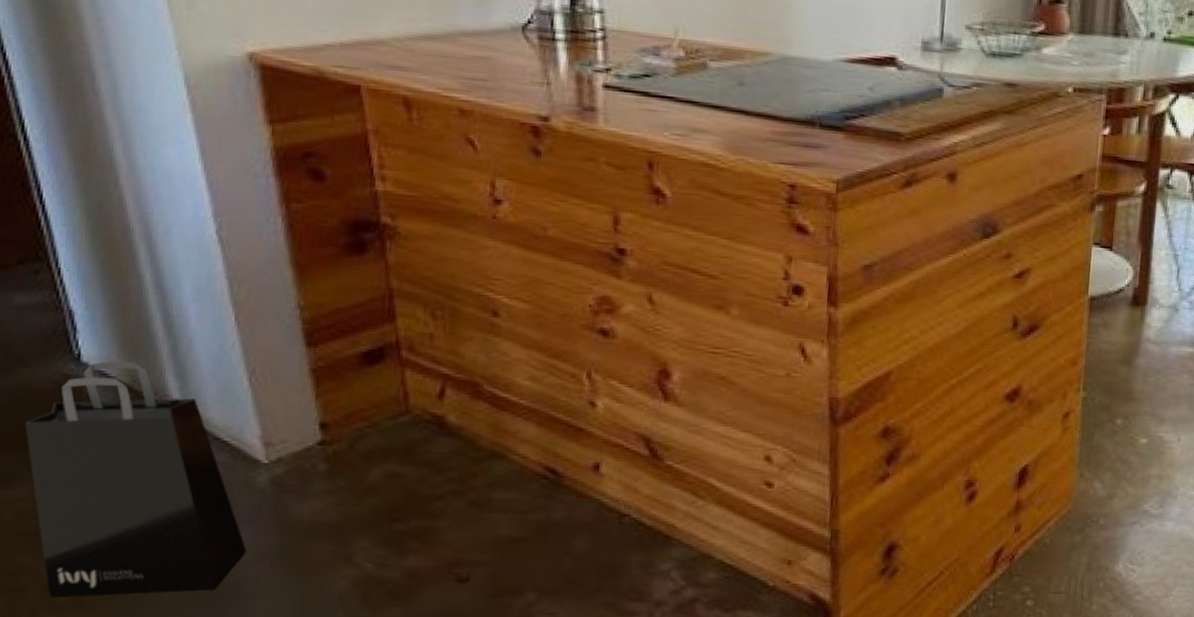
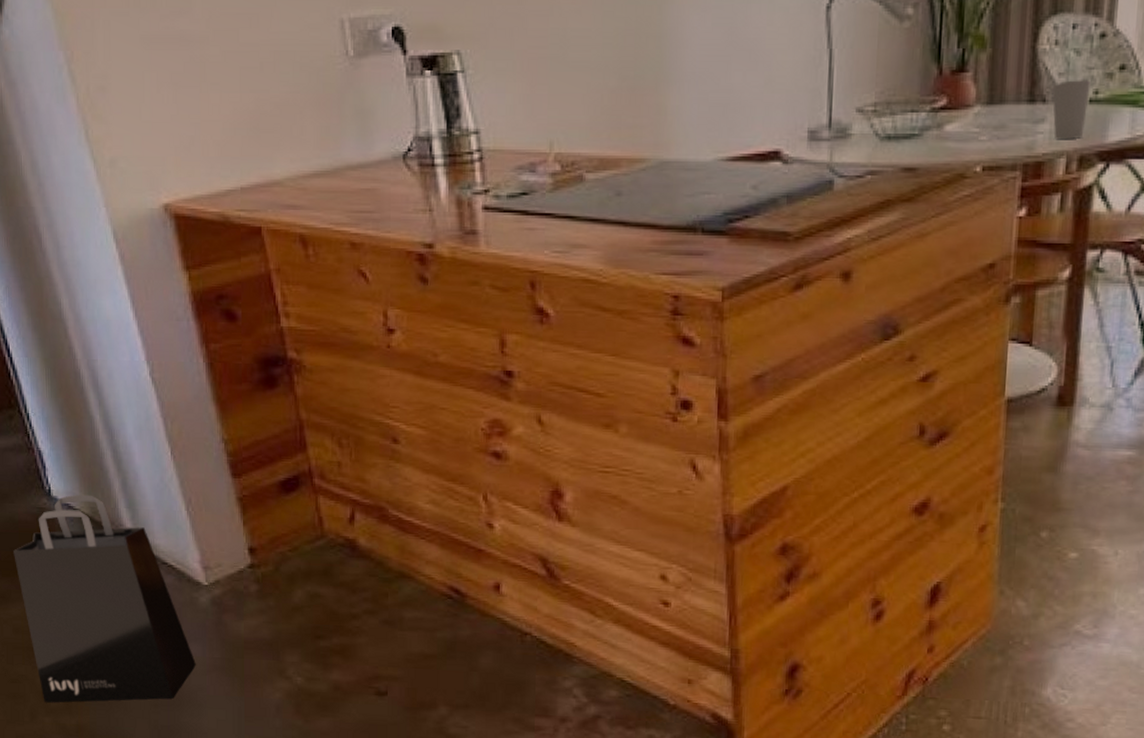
cup: none [1133,20,1165,71] -> present [1052,80,1091,140]

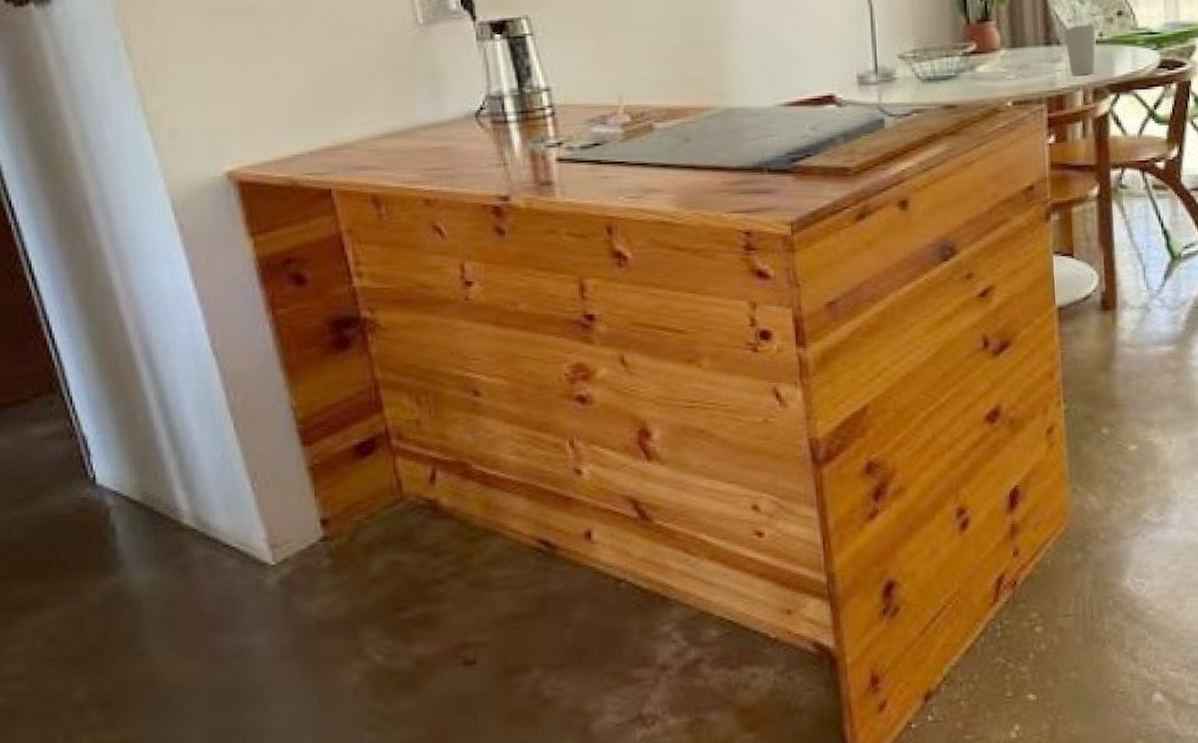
shopping bag: present [13,494,196,703] -> none [50,479,262,719]

